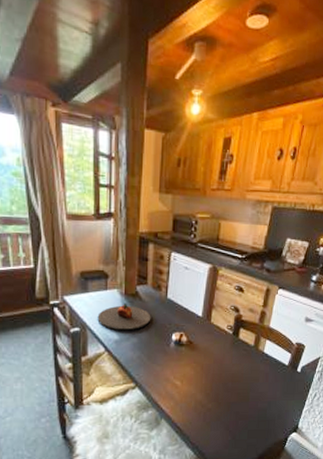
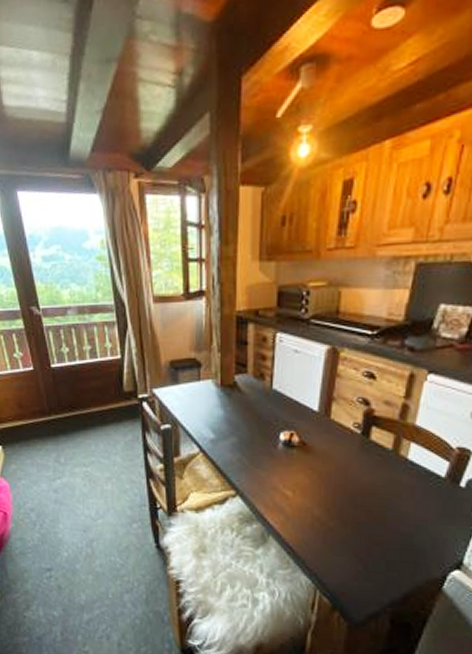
plate: present [97,304,151,331] -> none [190,397,253,429]

